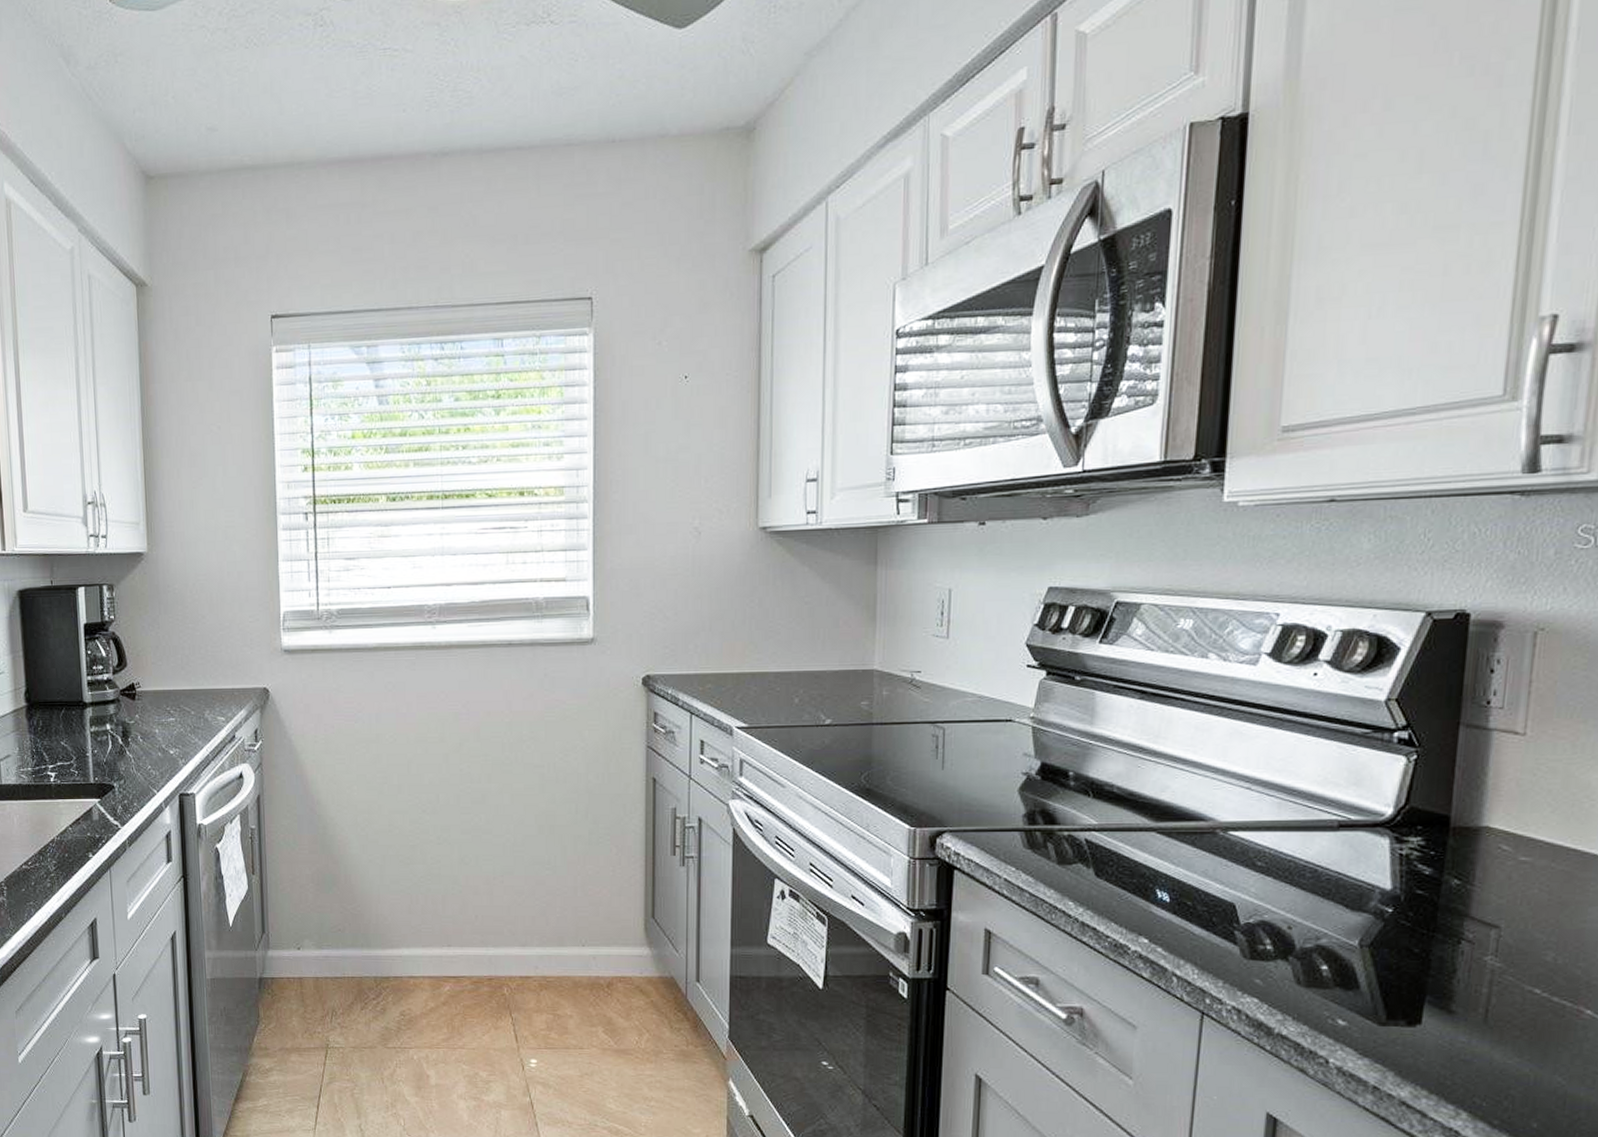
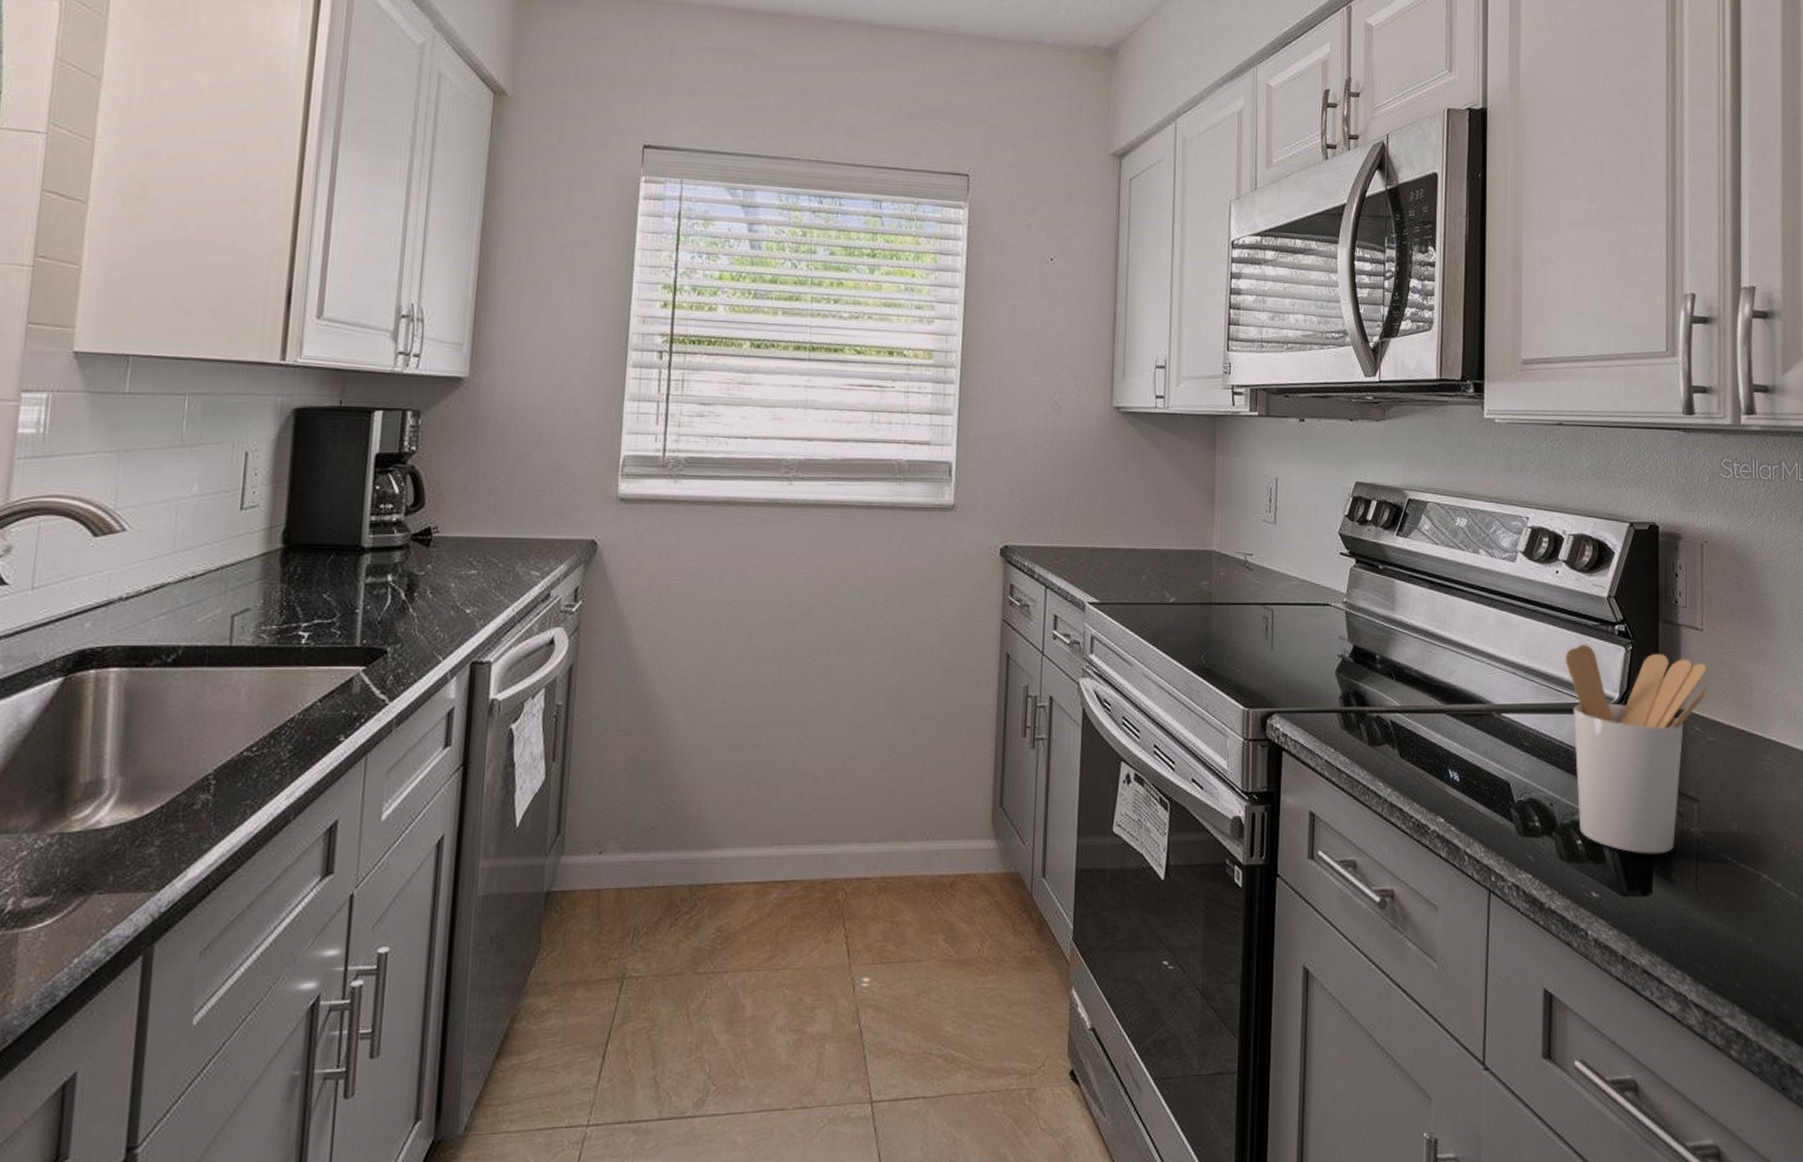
utensil holder: none [1319,754,1528,983] -> present [1565,644,1707,854]

